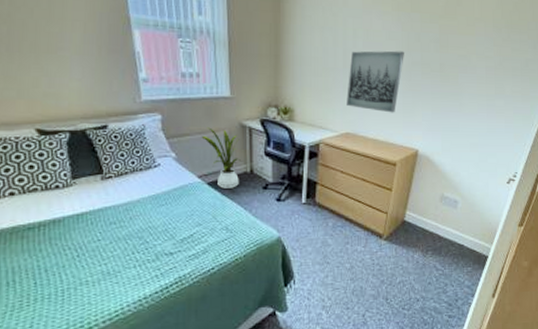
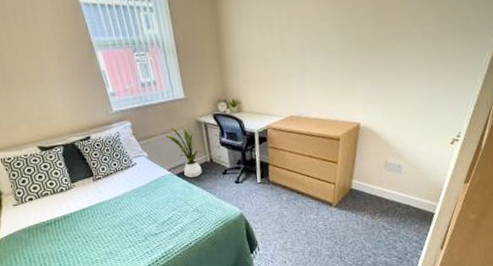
wall art: present [347,50,404,113] -> none [287,30,339,92]

